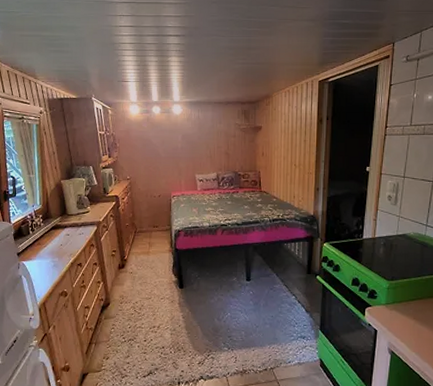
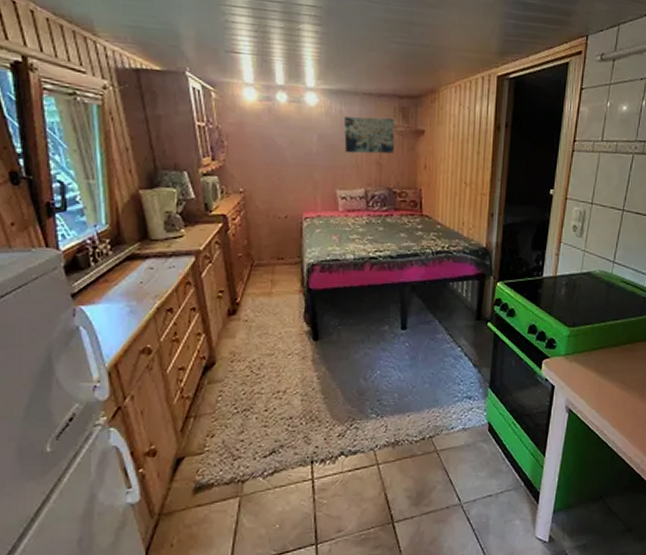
wall art: none [201,119,239,147] -> present [344,116,395,154]

